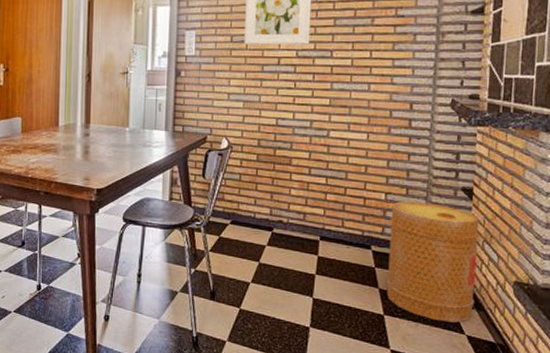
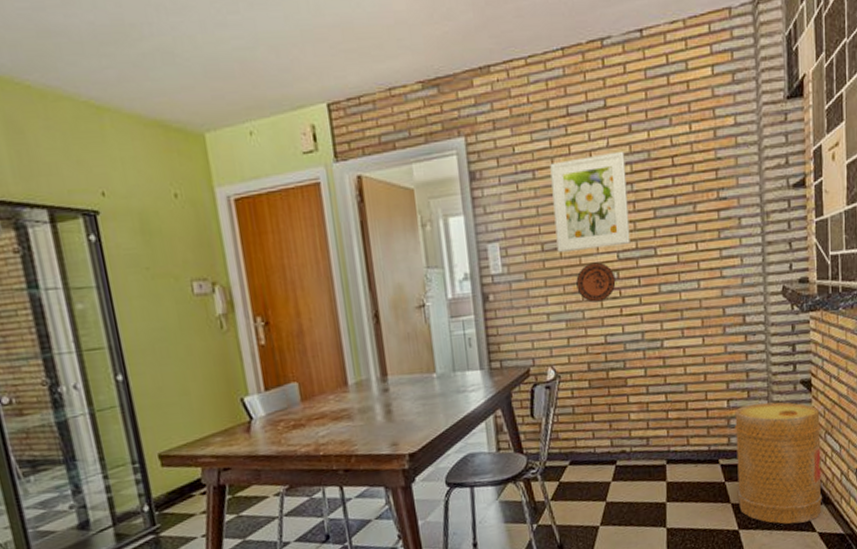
decorative plate: none [257,56,293,90] -> present [576,262,616,303]

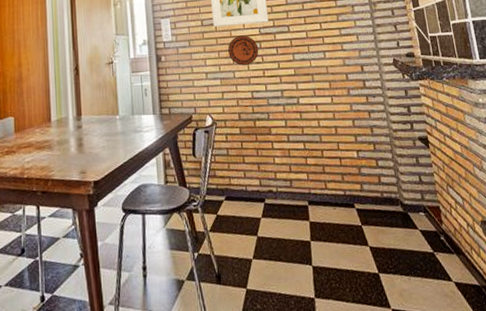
basket: present [734,402,822,524] -> none [364,155,454,272]

